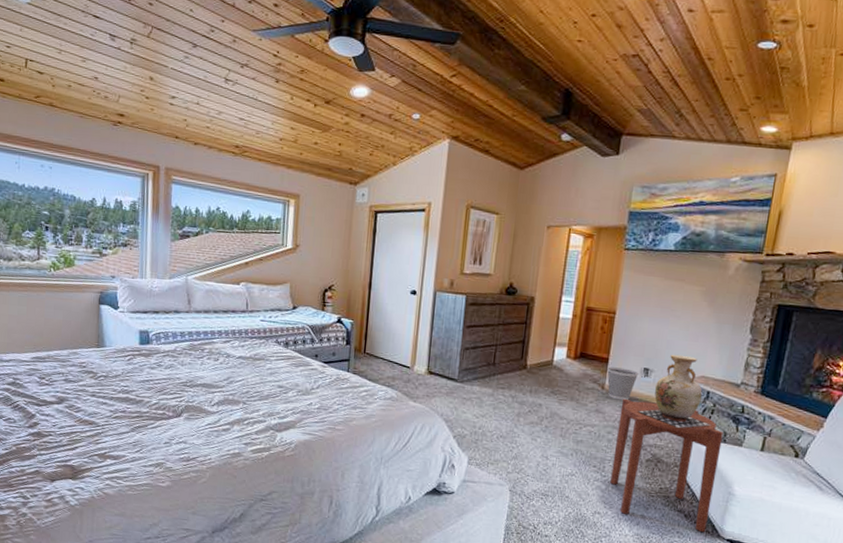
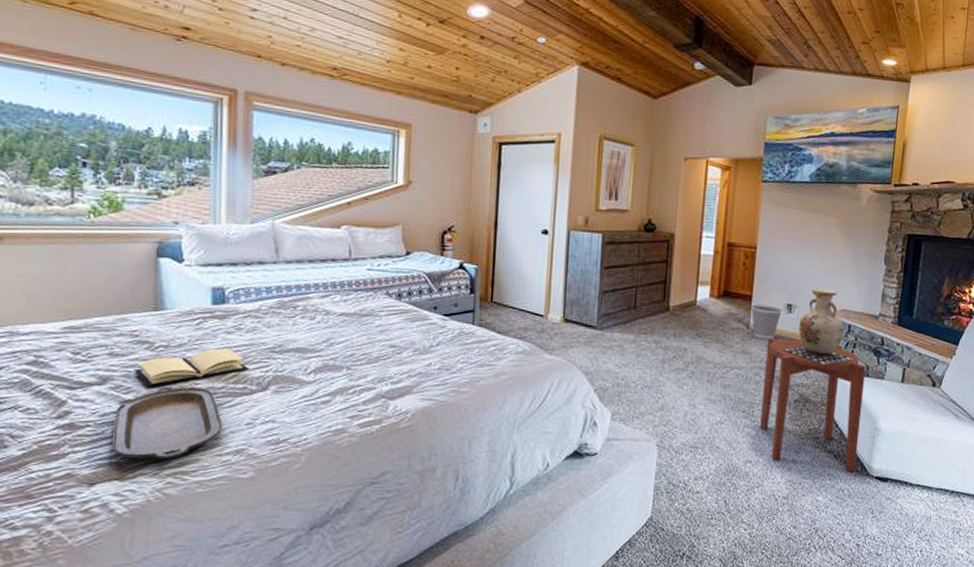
serving tray: none [66,408,147,466] -> present [111,385,222,461]
book: none [82,380,167,408] -> present [133,348,249,387]

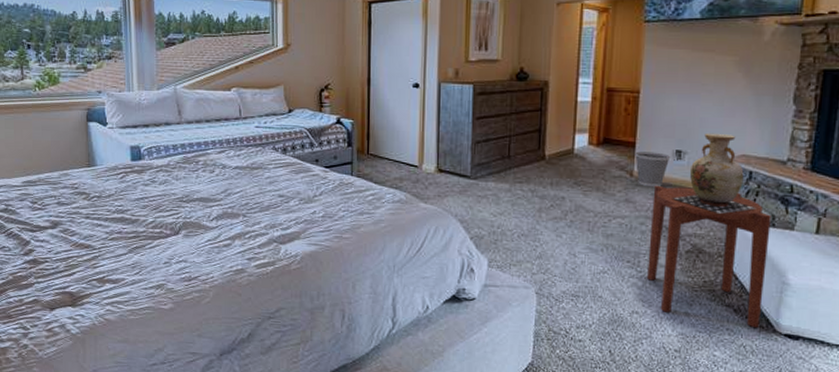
serving tray: present [111,385,222,461] -> none [64,229,145,291]
book: present [133,348,249,387] -> none [76,198,163,231]

